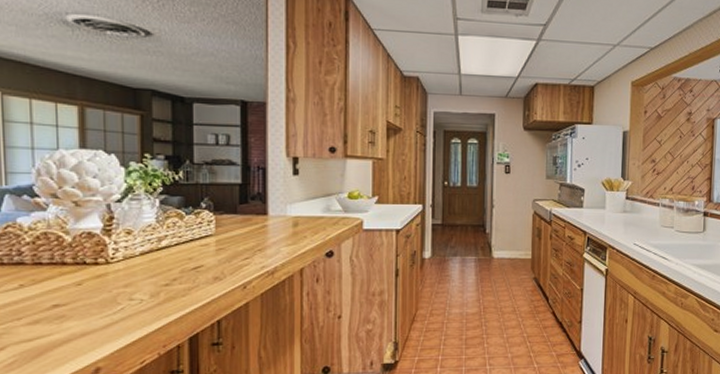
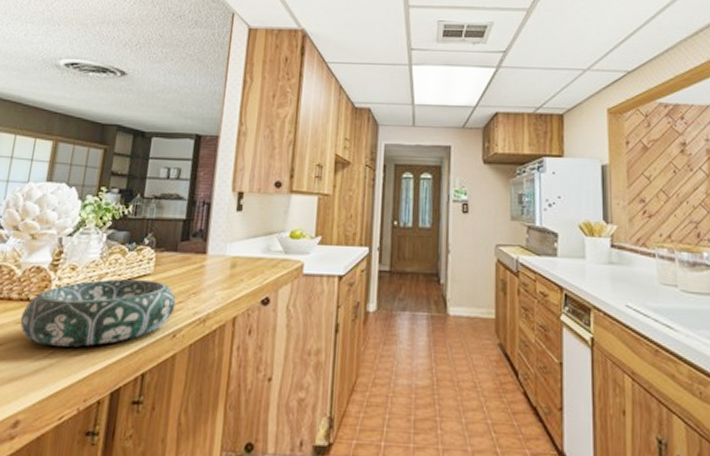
decorative bowl: none [80,240,242,303] -> present [20,279,176,347]

